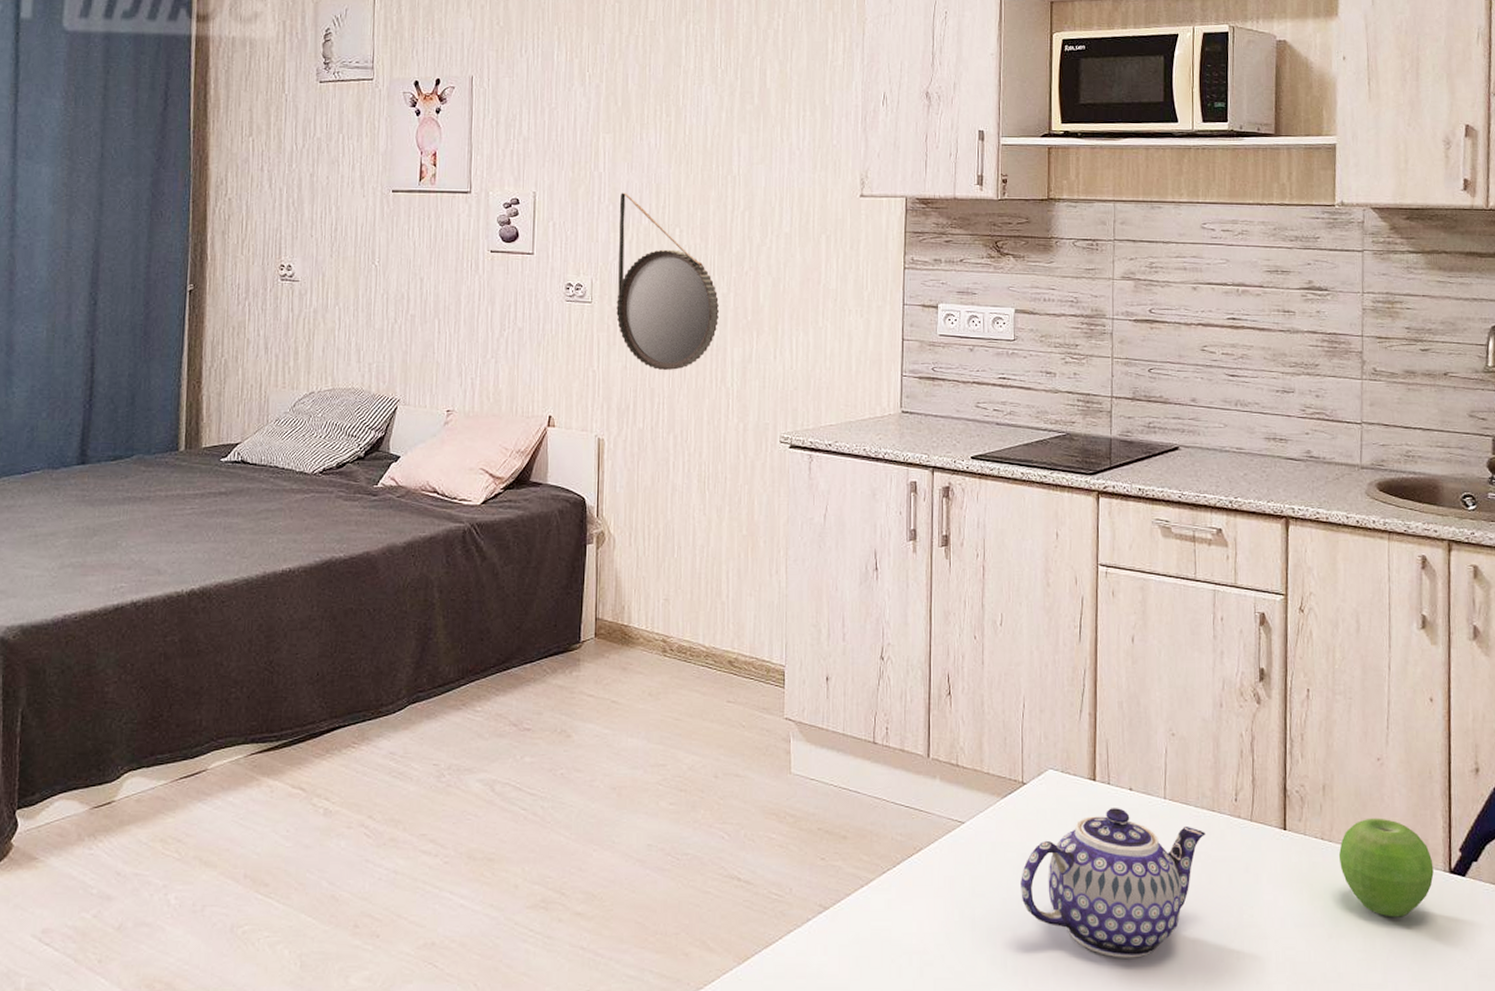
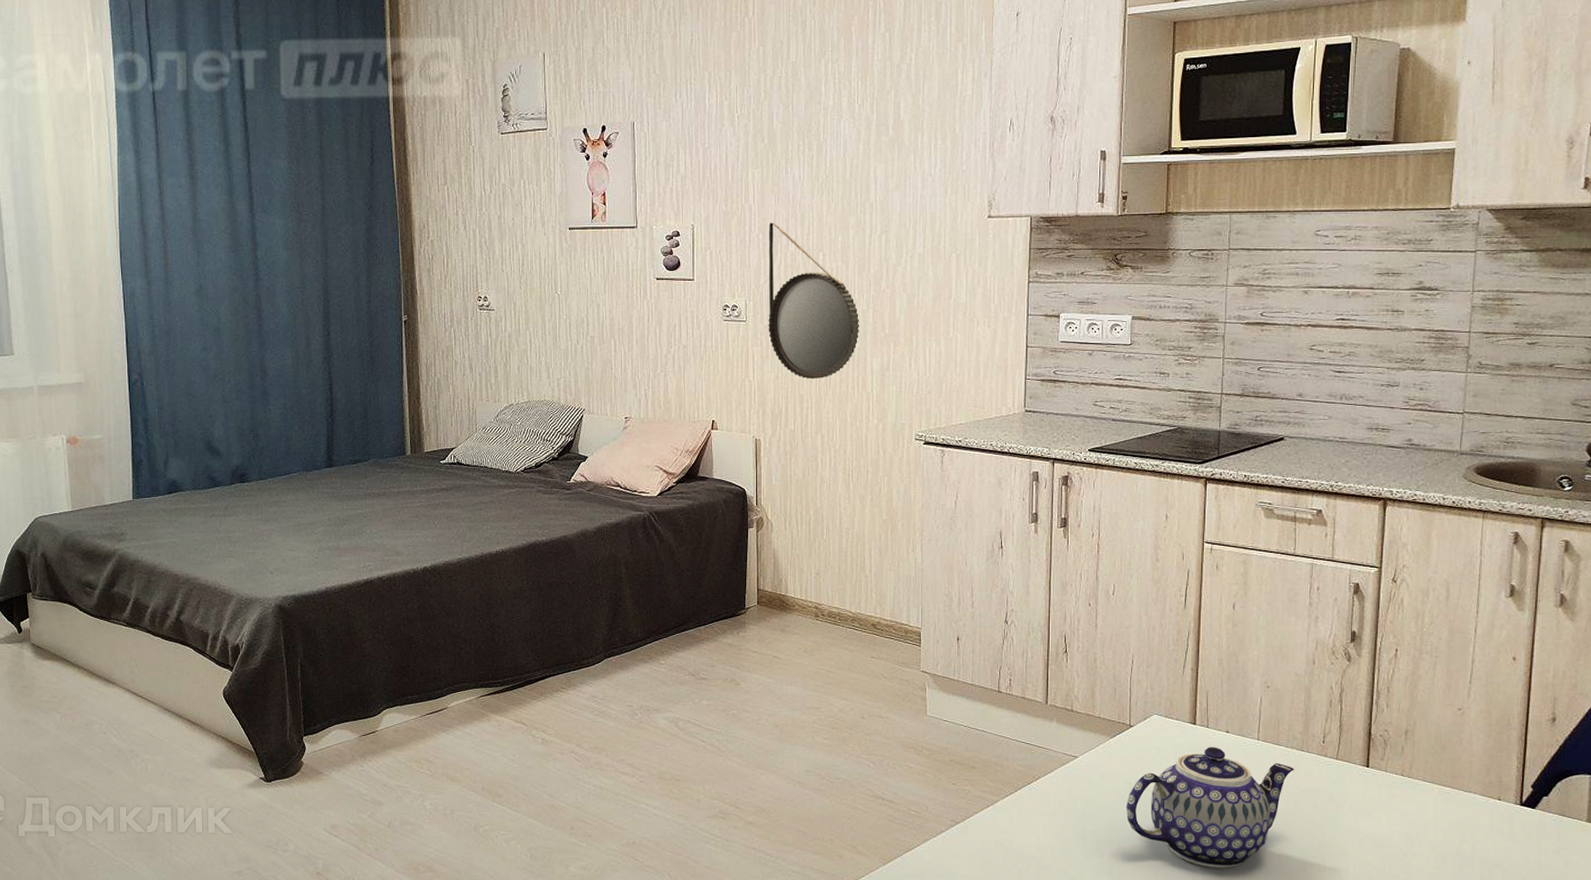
fruit: present [1338,818,1434,917] -> none [1416,758,1506,841]

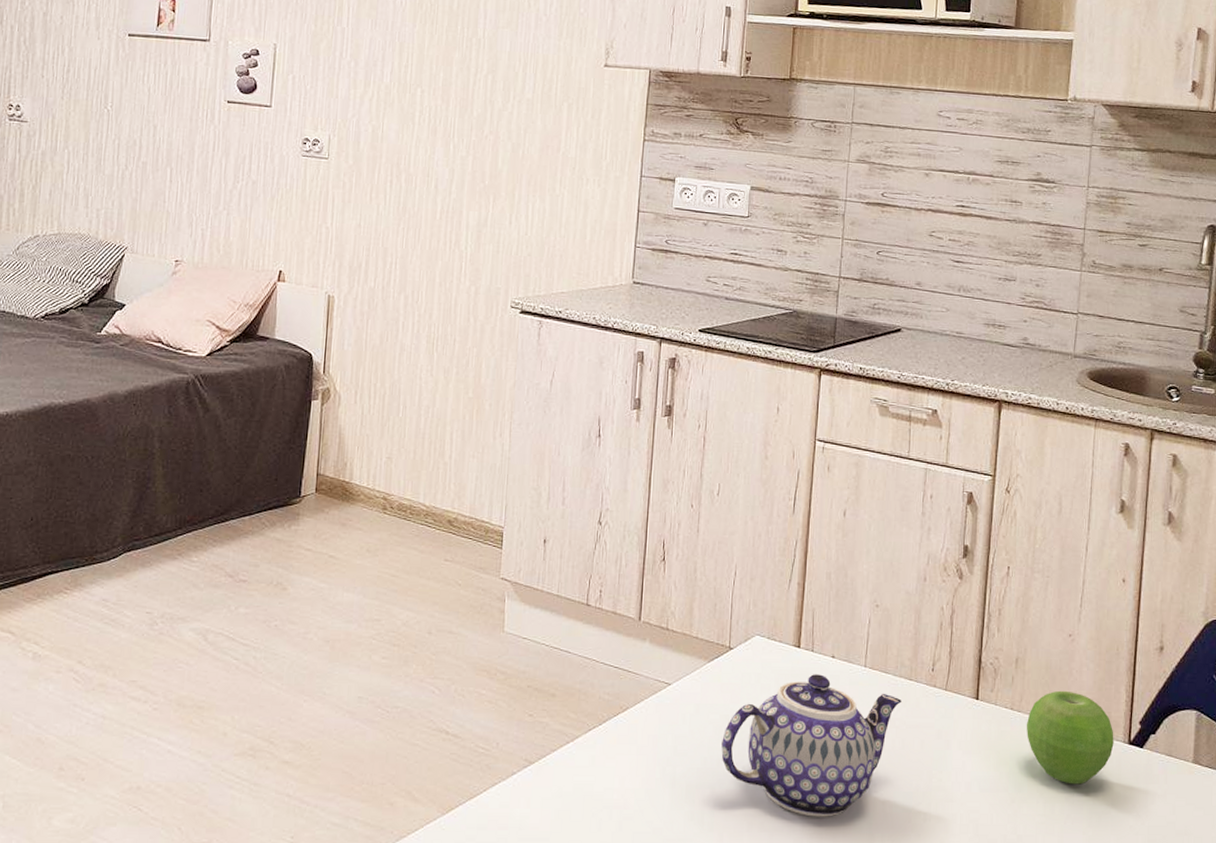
home mirror: present [768,222,860,380] -> none [353,49,458,231]
fruit: none [1416,758,1506,841] -> present [1026,690,1114,785]

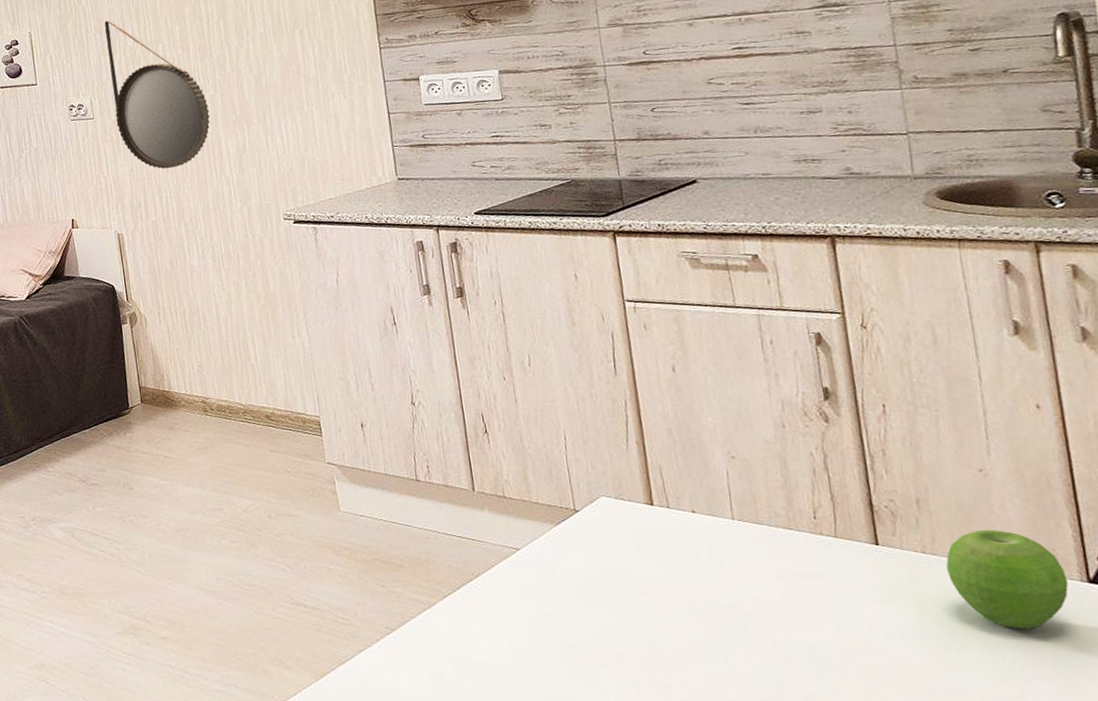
home mirror: none [353,49,458,231] -> present [105,20,210,169]
teapot: present [721,674,902,817] -> none [587,530,785,672]

